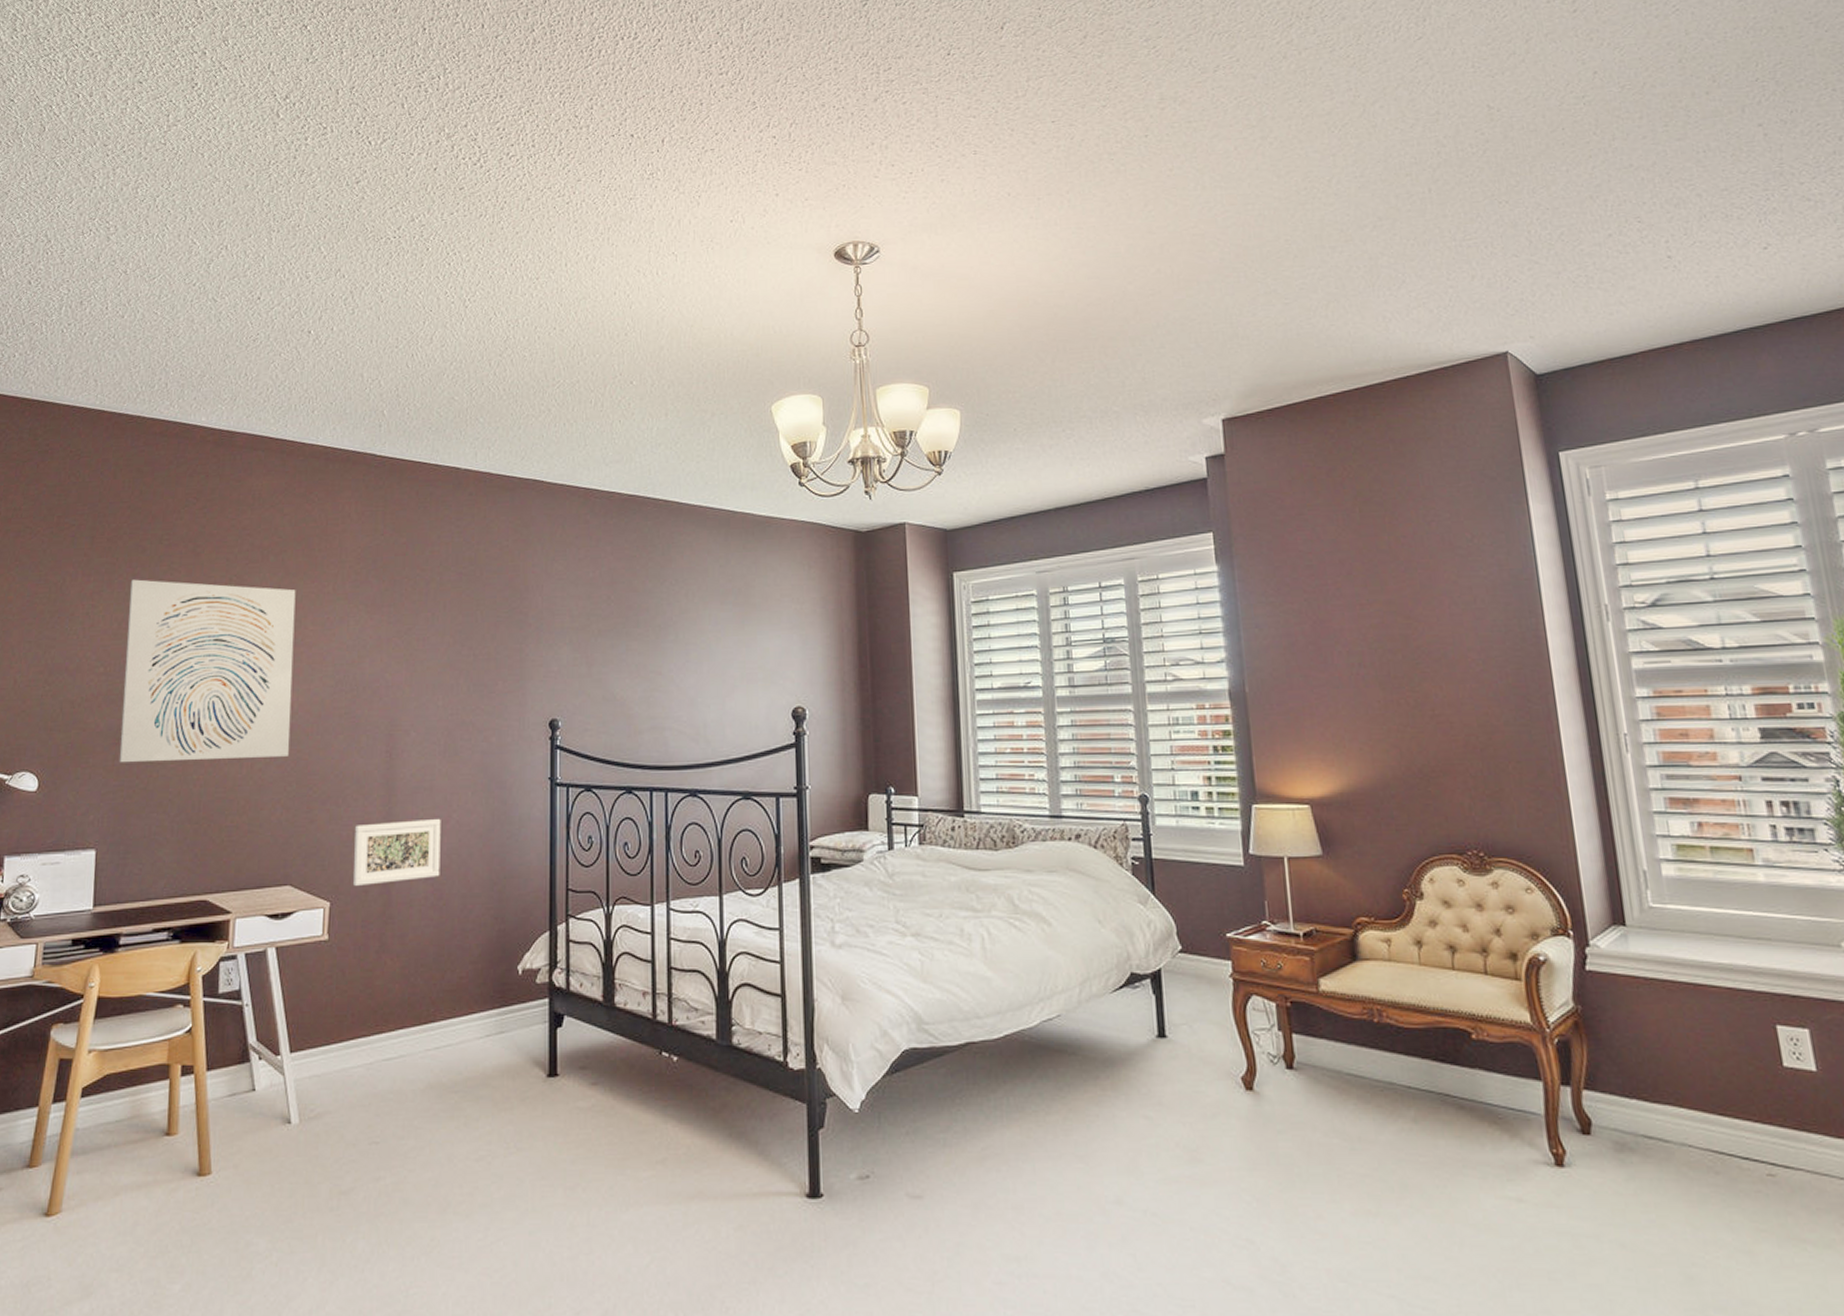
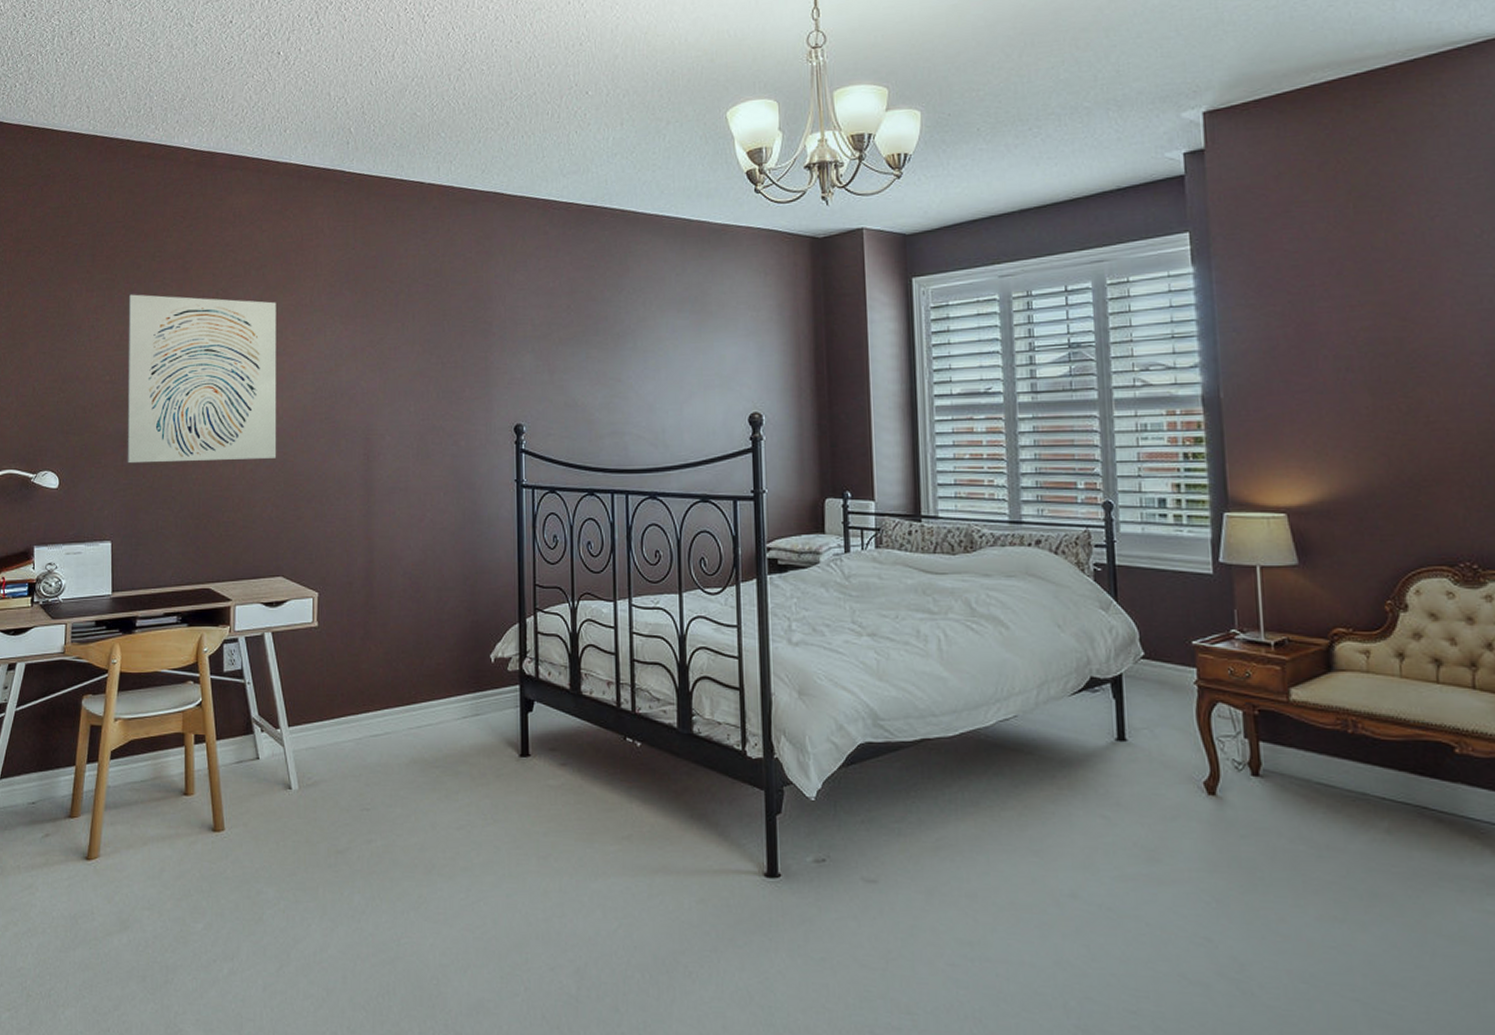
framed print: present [354,818,441,886] -> none [338,516,417,578]

